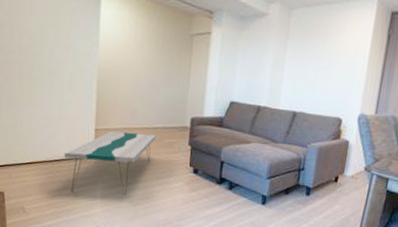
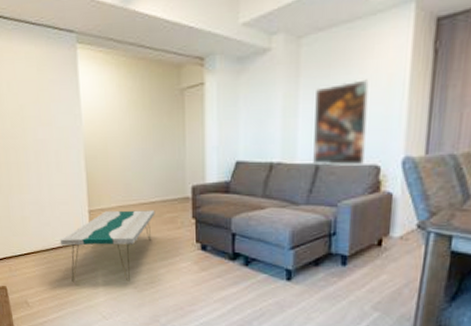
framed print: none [292,49,340,117] -> present [313,79,369,166]

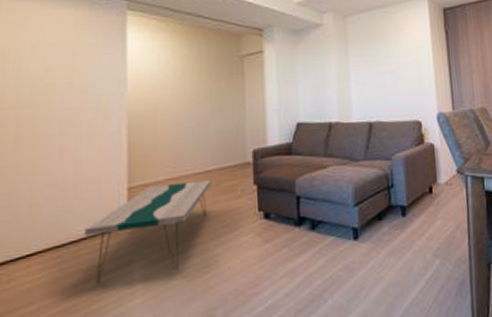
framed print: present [313,79,369,166] -> none [363,51,409,123]

